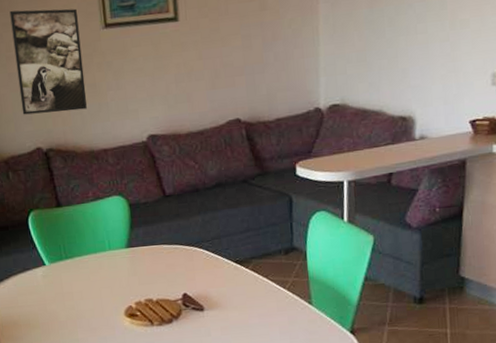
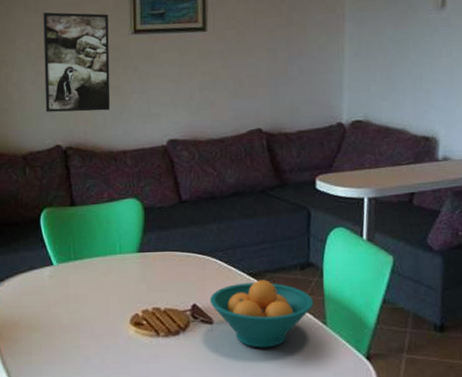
fruit bowl: none [199,266,299,330] -> present [209,280,314,348]

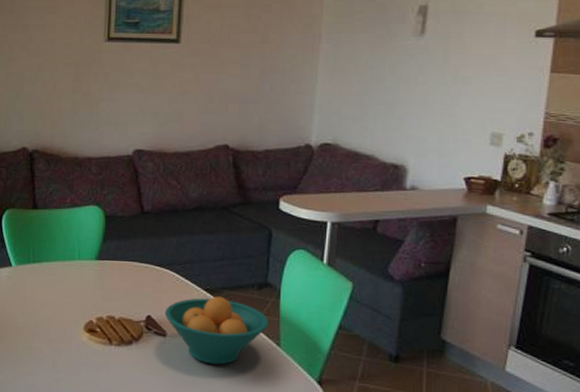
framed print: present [43,12,111,112] -> none [14,14,83,116]

